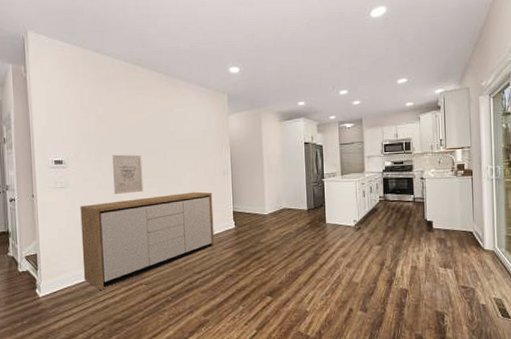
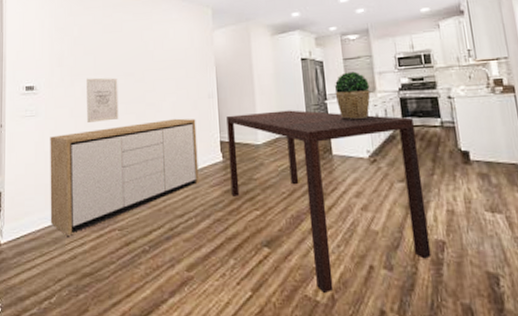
dining table: none [239,186,397,330] -> present [226,110,432,294]
potted plant: none [331,155,360,195] -> present [334,71,371,119]

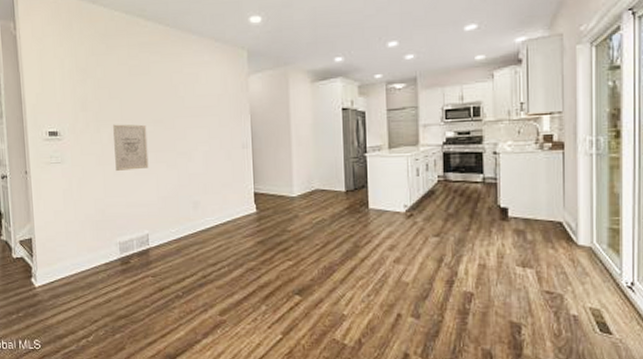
sideboard: present [50,118,199,236] -> none [78,168,232,281]
dining table: present [226,110,432,294] -> none [261,162,459,338]
potted plant: present [334,71,371,119] -> none [375,123,413,173]

